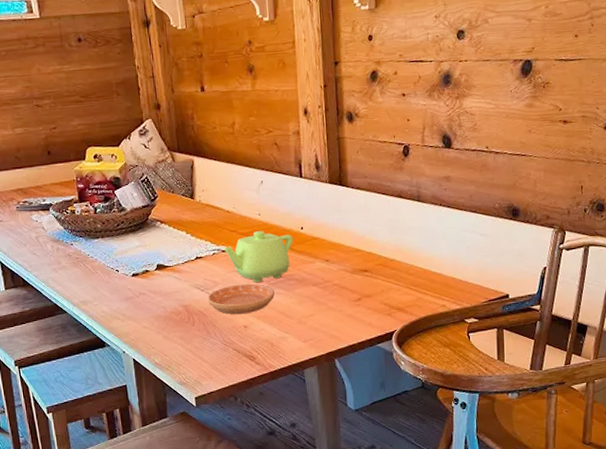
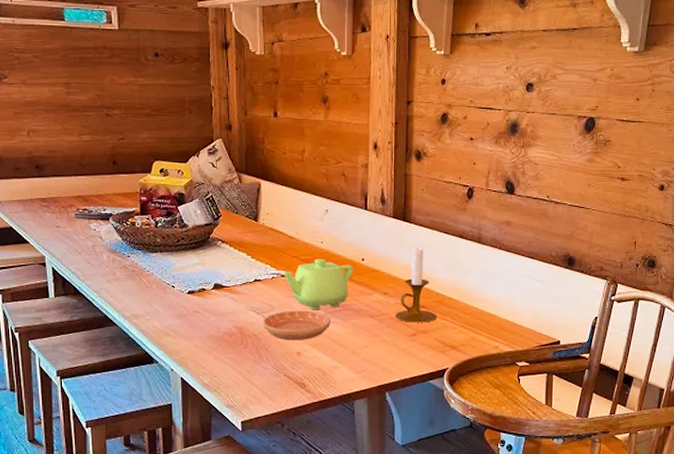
candlestick: none [338,211,381,288] -> present [395,247,437,323]

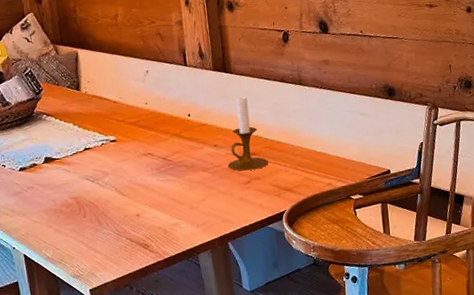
saucer: present [262,310,331,341] -> none [98,172,166,204]
teapot: present [284,259,353,310] -> none [113,119,181,171]

